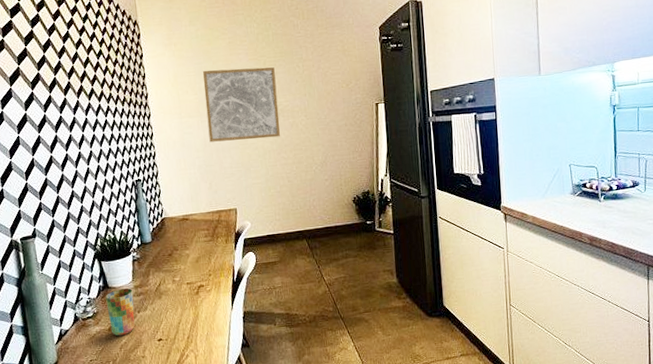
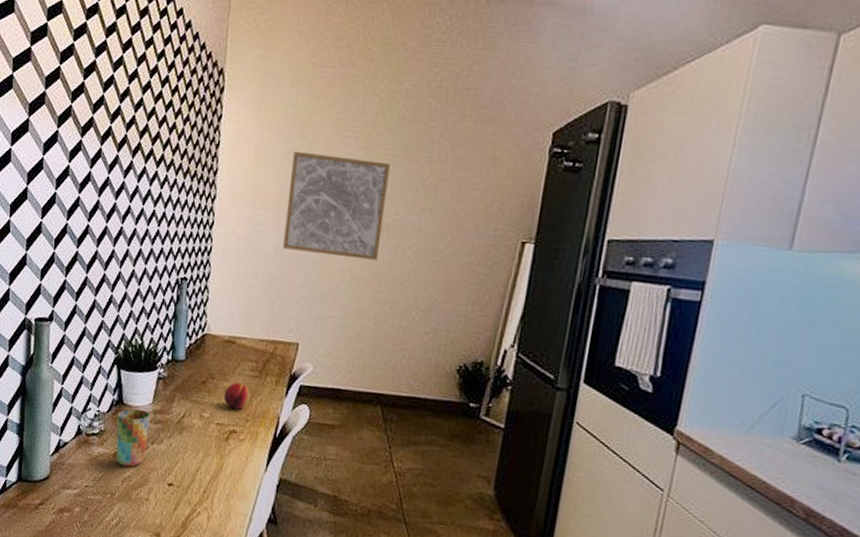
fruit: none [187,248,209,269] -> present [223,382,251,409]

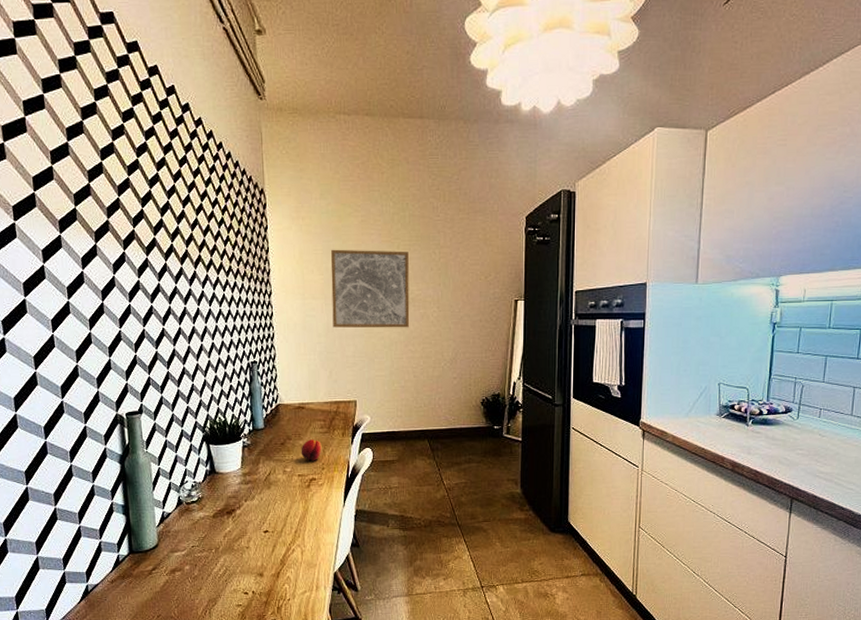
cup: present [115,409,151,467] -> none [212,475,241,524]

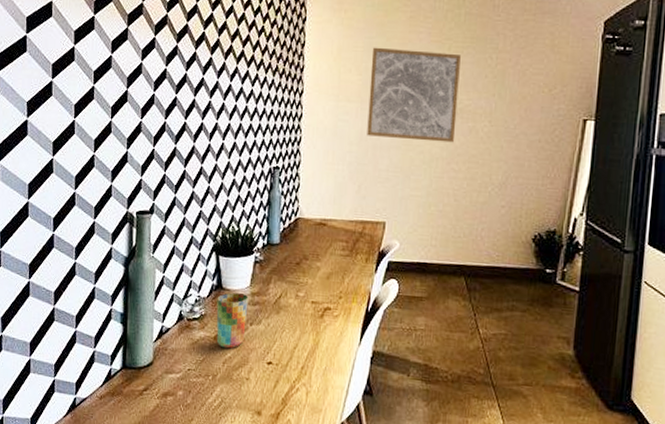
cup: none [212,475,241,524] -> present [216,292,249,349]
fruit: present [301,439,323,460] -> none [317,262,343,287]

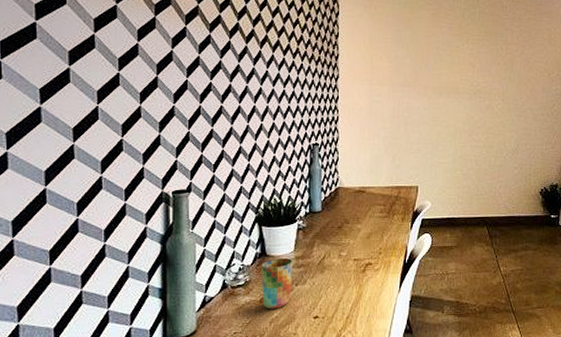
wall art: present [367,47,461,143] -> none [399,38,477,118]

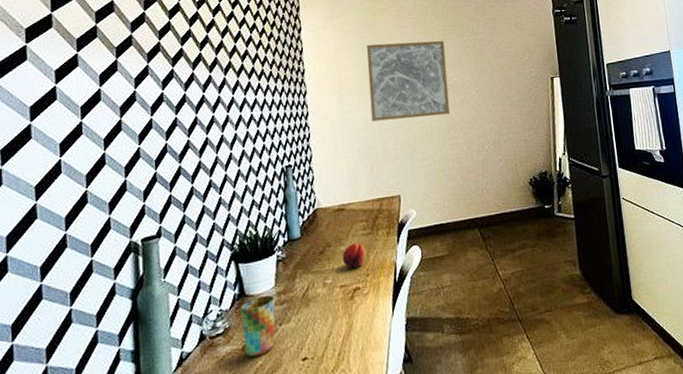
fruit: none [358,224,381,245] -> present [342,243,367,268]
wall art: none [399,38,477,118] -> present [366,40,450,122]

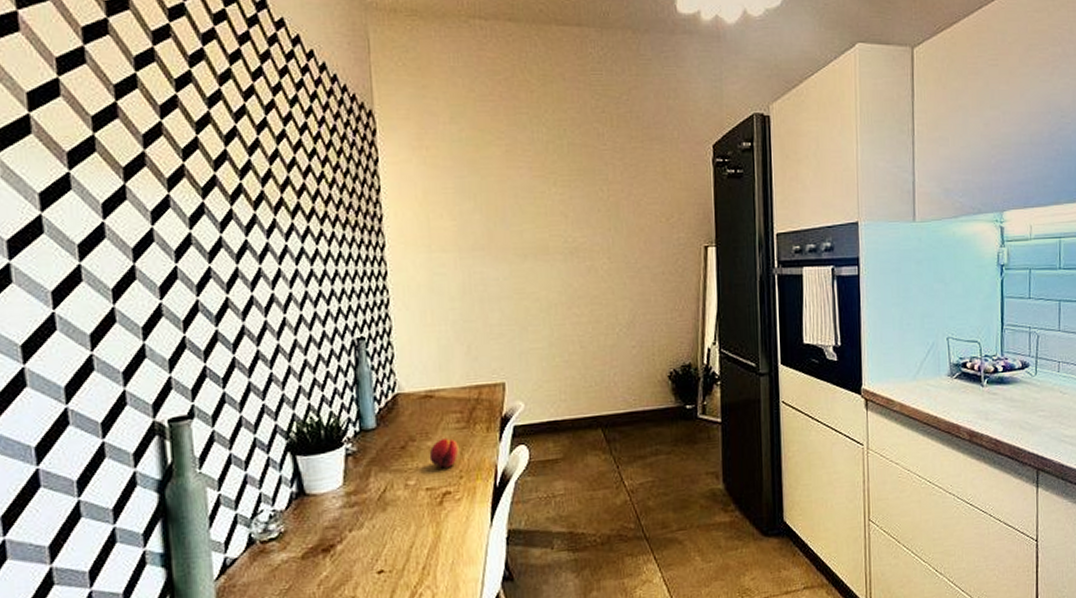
cup: present [241,295,275,357] -> none [300,496,344,567]
wall art: present [366,40,450,122] -> none [465,187,573,288]

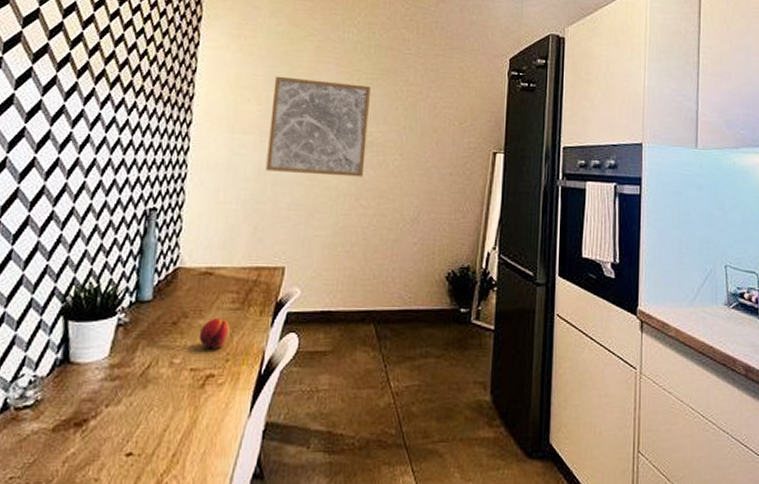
wall art: none [465,187,573,288] -> present [266,76,370,177]

